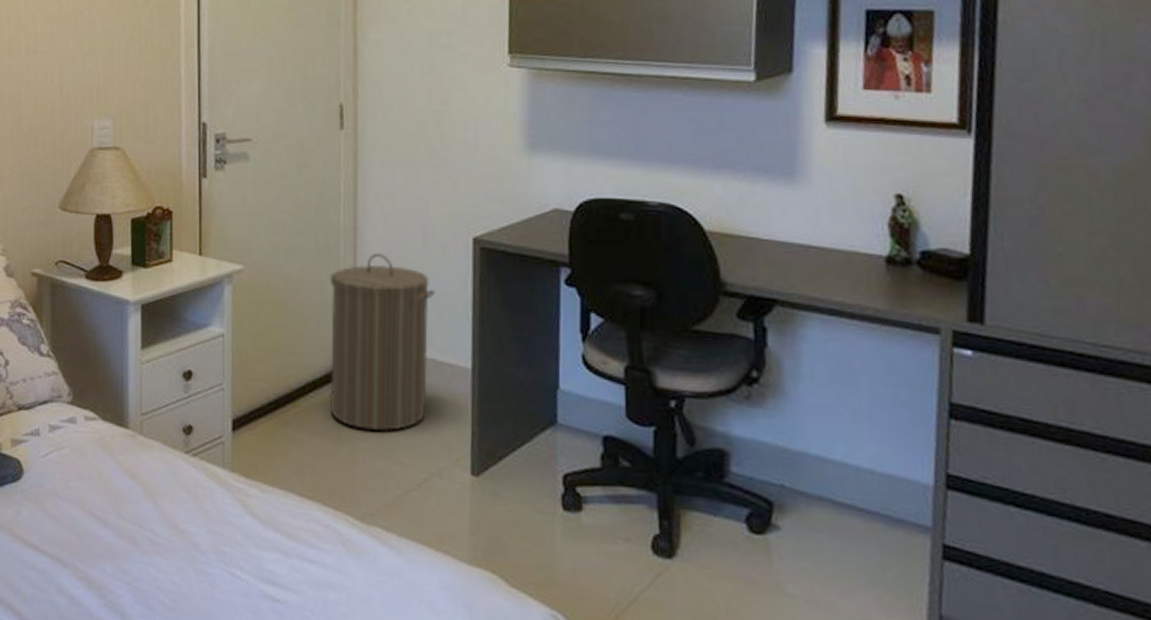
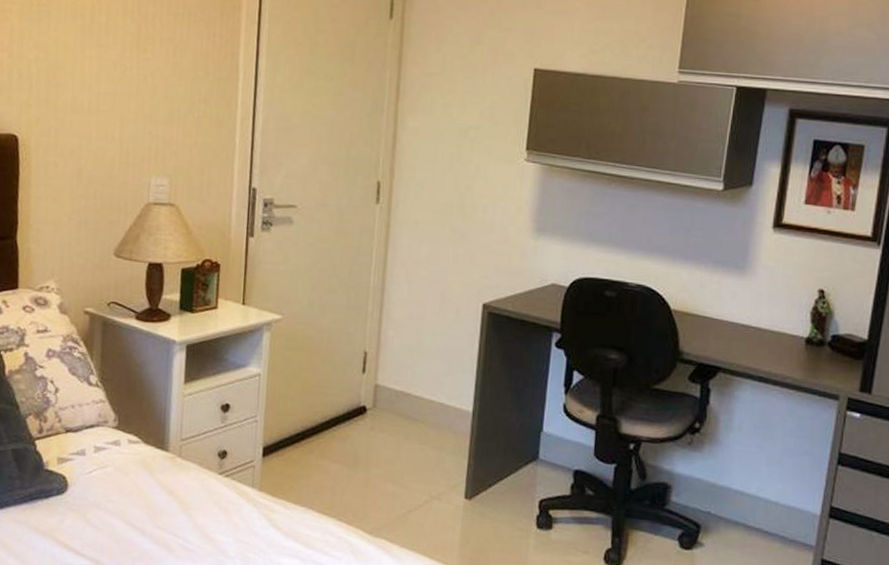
laundry hamper: present [329,252,435,432] -> none [349,311,447,461]

